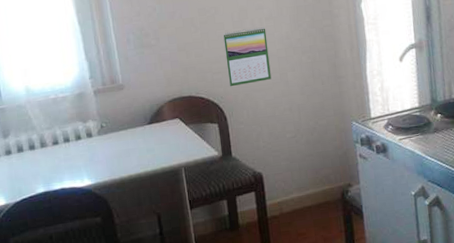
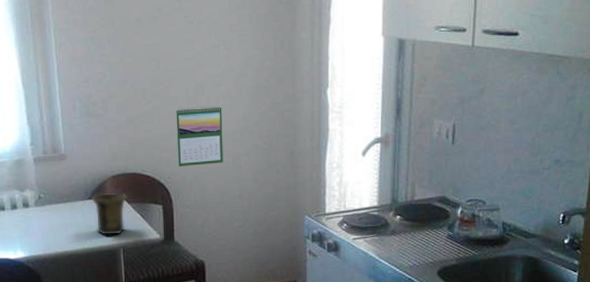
mug: none [150,116,185,157] -> present [91,193,128,235]

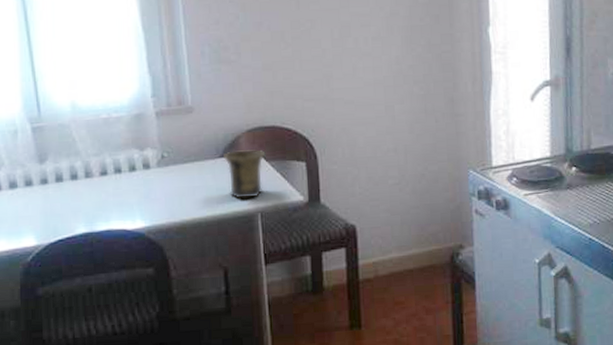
calendar: present [176,105,224,167] -> none [319,48,375,118]

